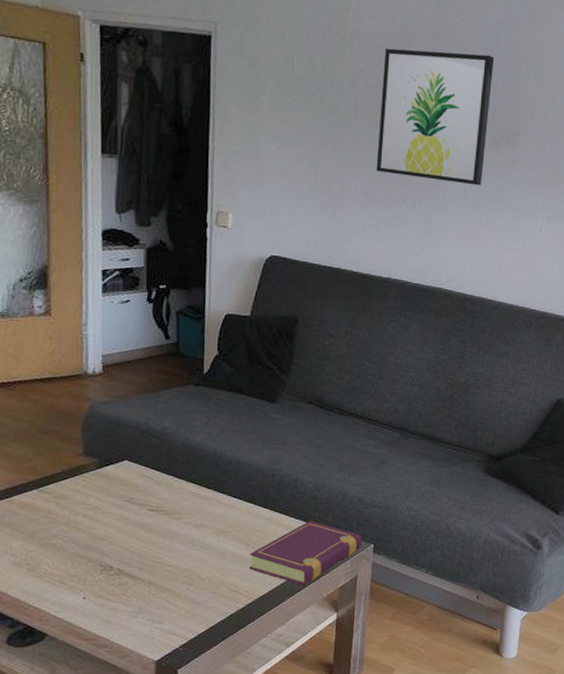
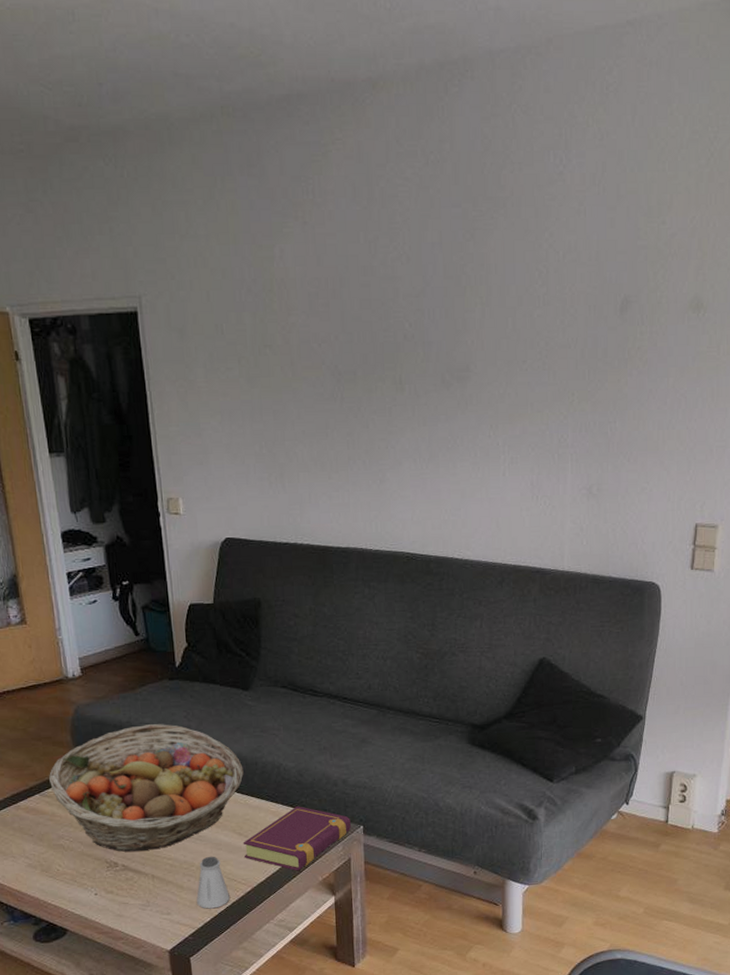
fruit basket: none [50,428,260,555] -> present [48,724,244,852]
saltshaker: none [193,565,229,620] -> present [196,856,230,909]
wall art: present [376,48,495,186] -> none [315,284,435,435]

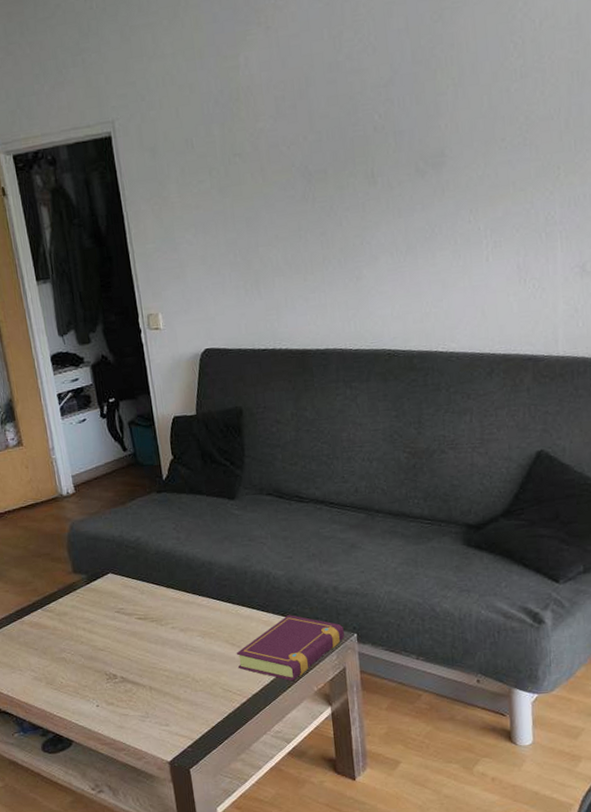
fruit basket: present [48,724,244,852] -> none [49,536,234,664]
saltshaker: present [196,856,230,909] -> none [193,667,226,720]

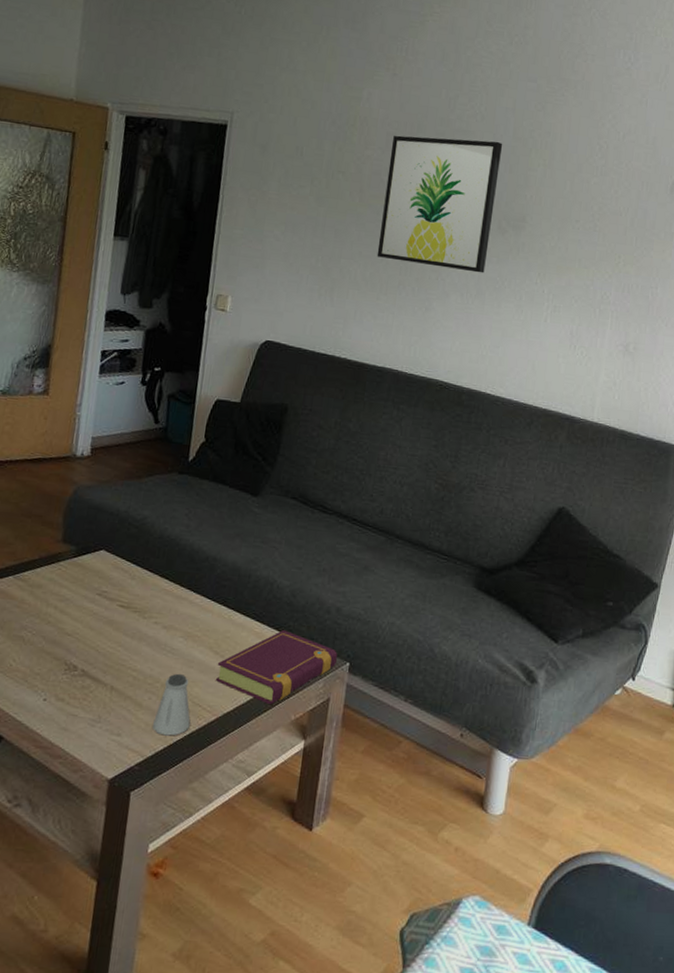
saltshaker: none [193,667,226,720] -> present [153,673,191,736]
wall art: none [282,72,411,236] -> present [376,135,503,274]

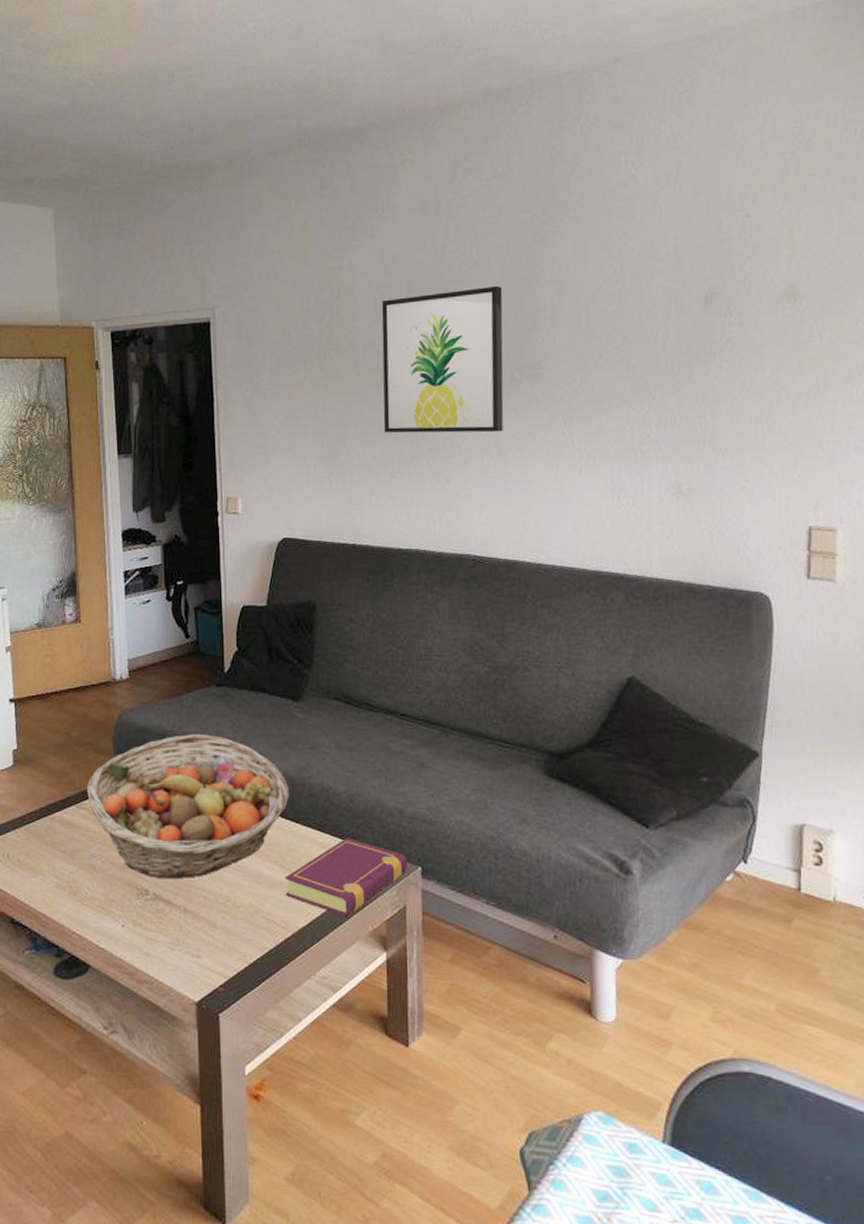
fruit basket: none [27,517,235,657] -> present [86,734,290,878]
saltshaker: present [153,673,191,736] -> none [231,890,267,955]

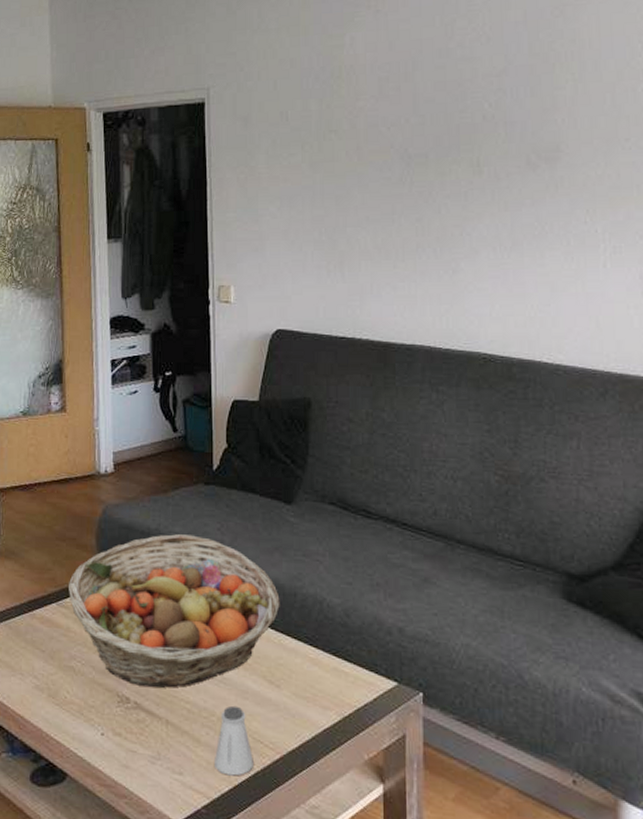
saltshaker: none [231,890,267,955] -> present [215,705,253,776]
book: present [284,838,407,916] -> none [273,655,407,741]
wall art: present [381,285,504,433] -> none [385,62,519,221]

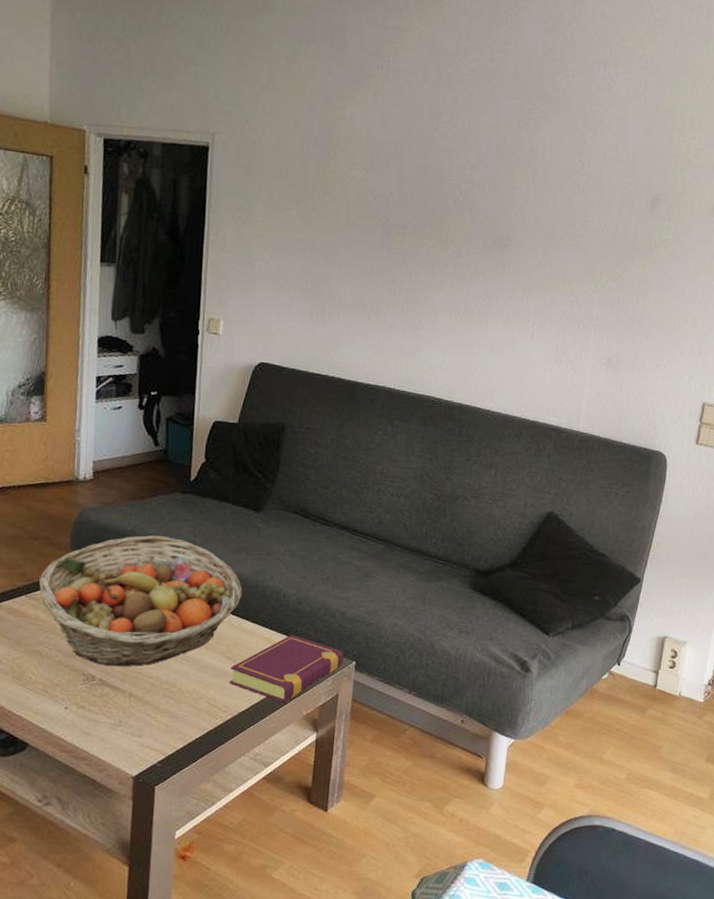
saltshaker: present [215,705,253,776] -> none [172,678,208,735]
book: none [273,655,407,741] -> present [229,635,344,702]

